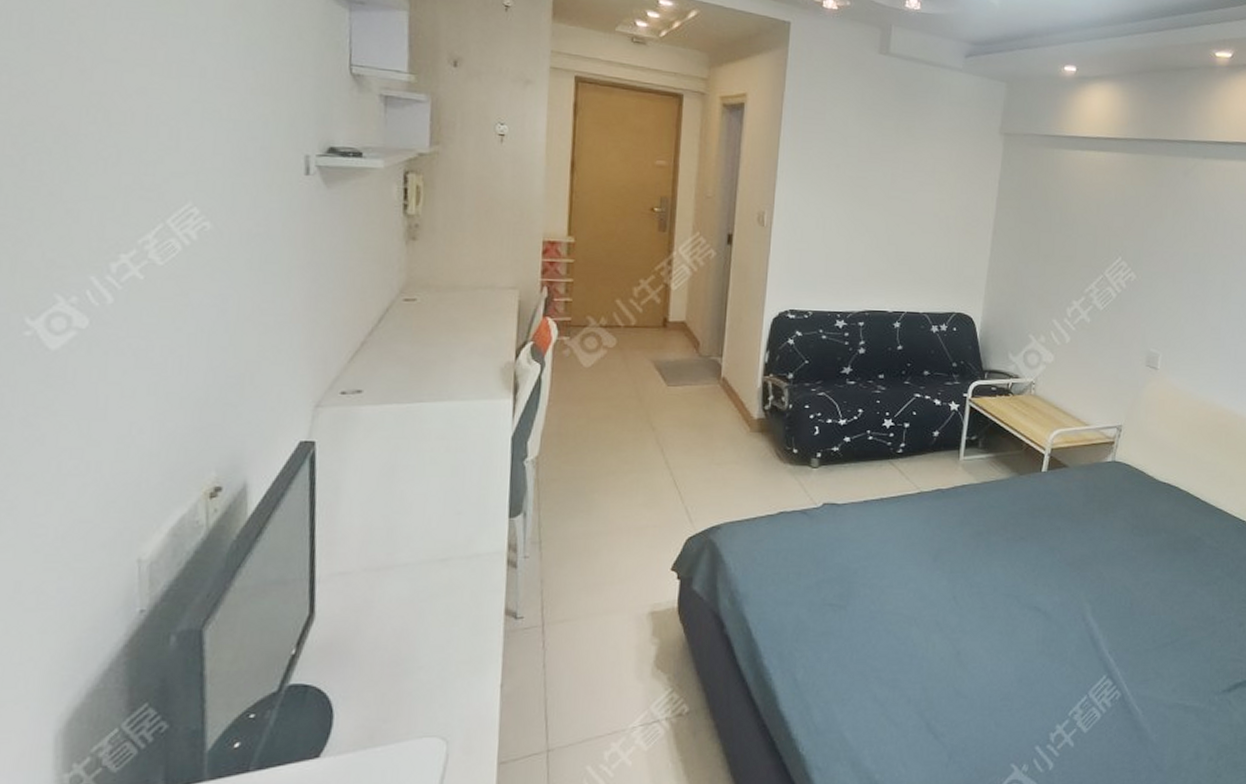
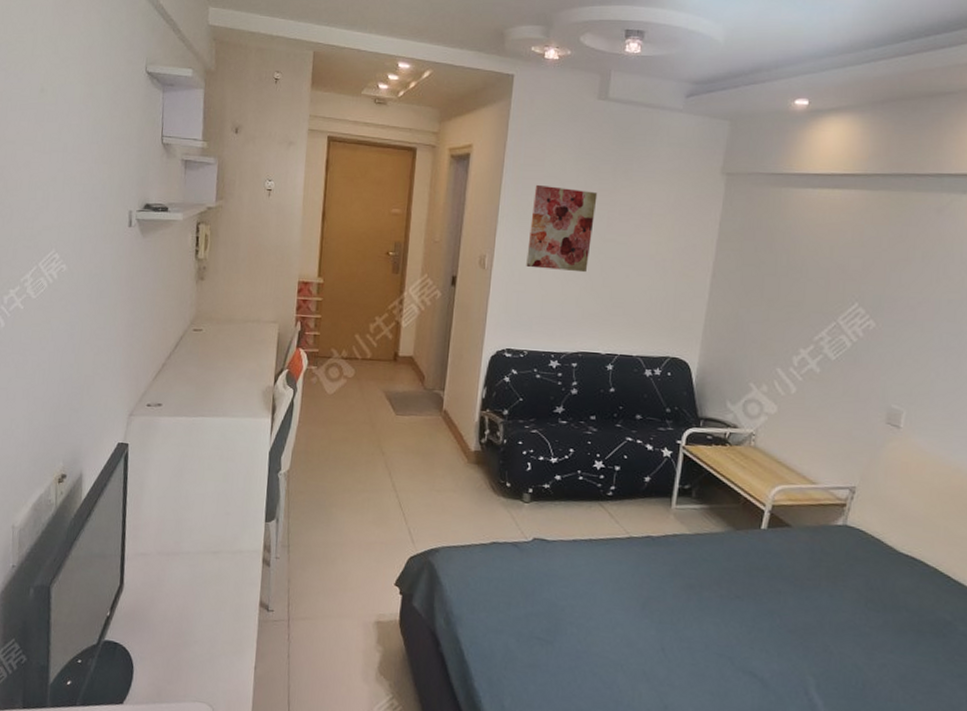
wall art: none [808,138,881,230] -> present [526,184,598,273]

